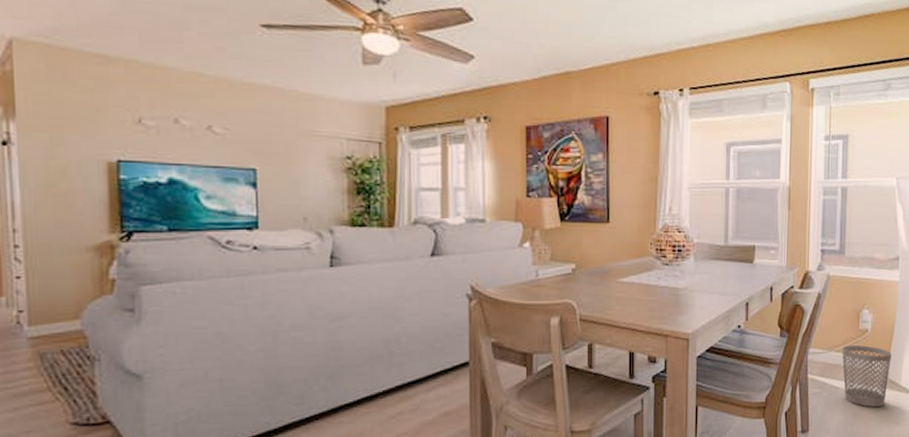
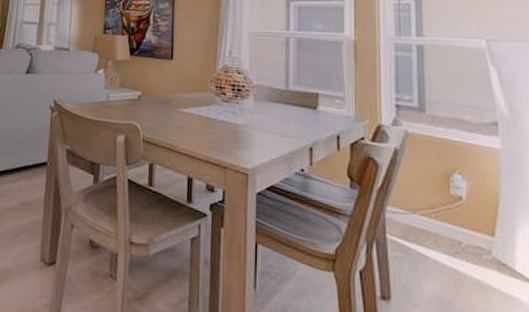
wastebasket: present [842,345,891,407] -> none [429,210,498,291]

